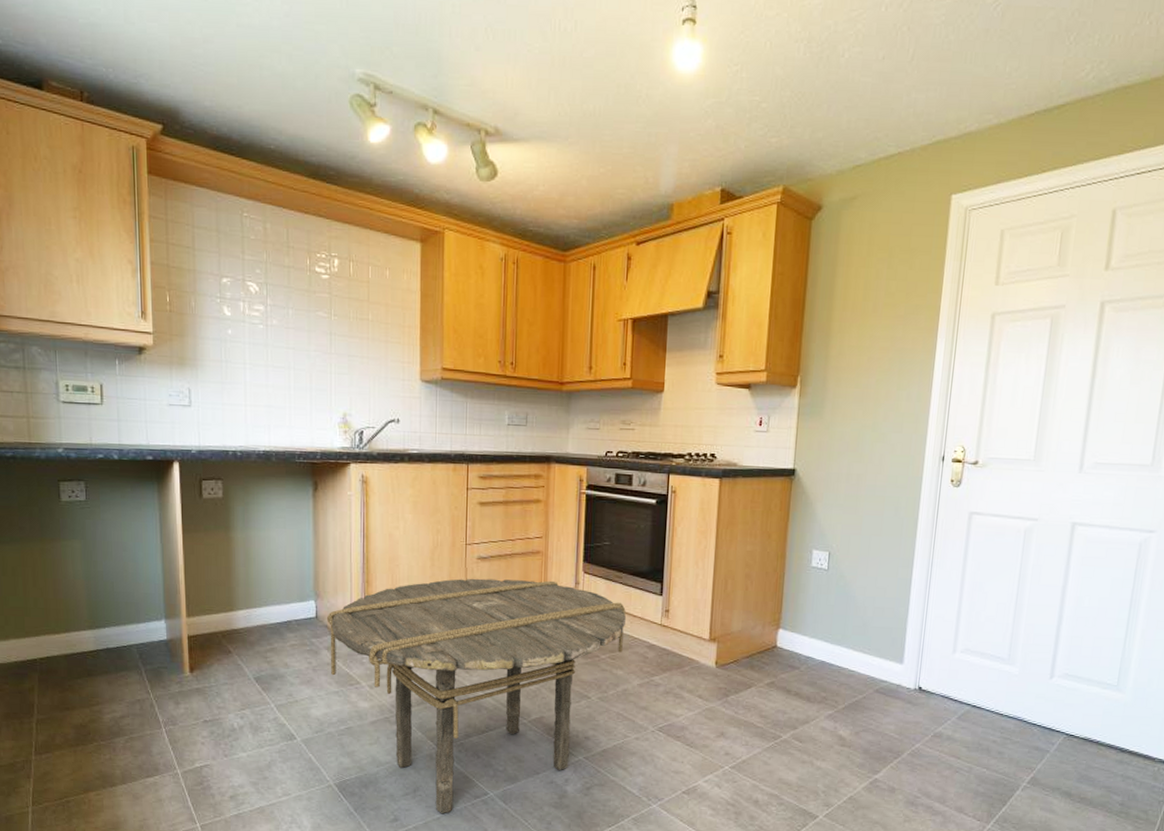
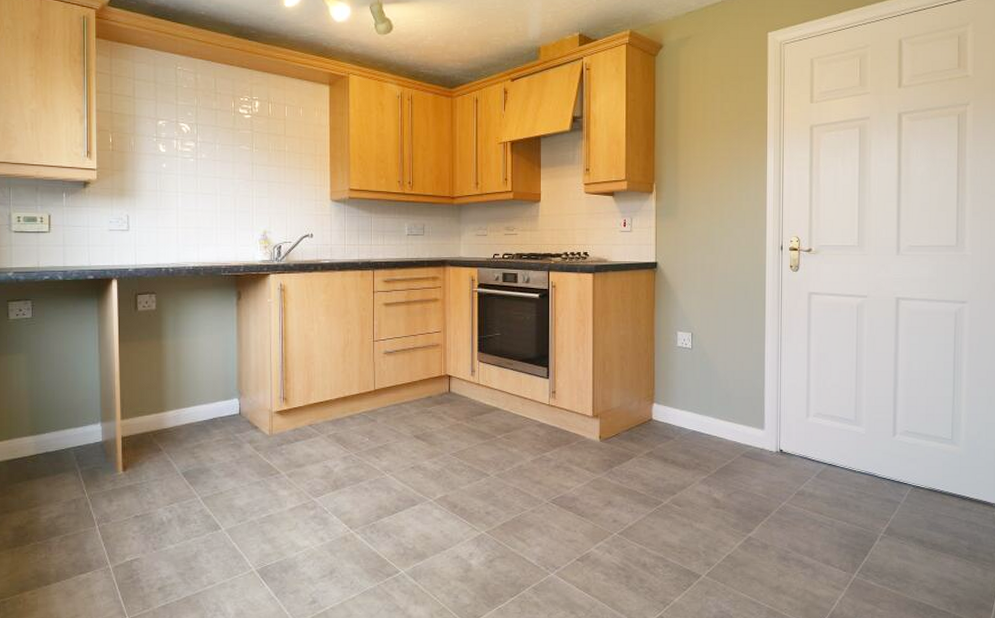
round table: present [326,578,627,814] -> none [248,370,518,594]

